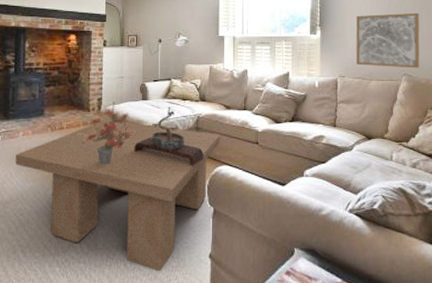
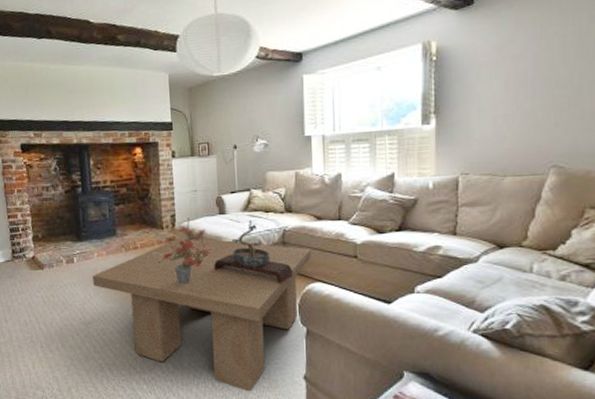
wall art: present [355,12,420,69] -> none [483,83,579,159]

